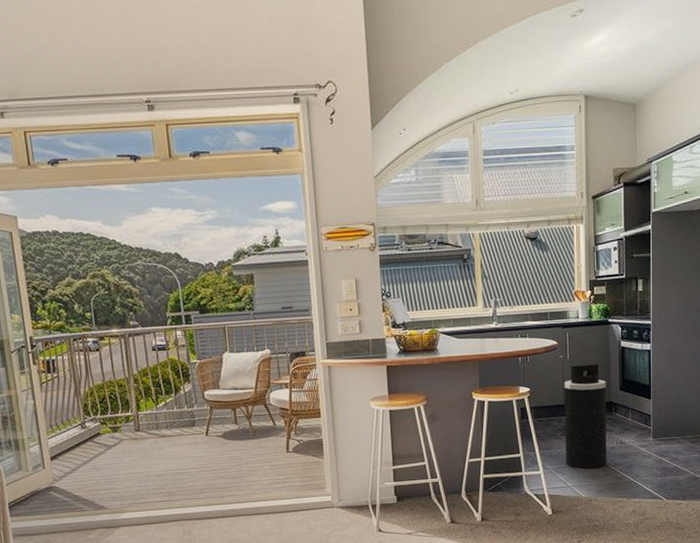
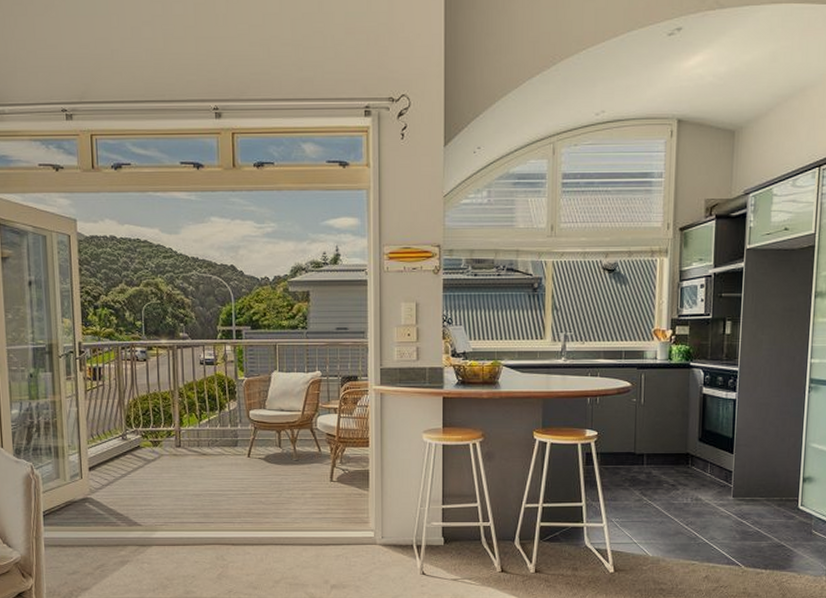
trash can: present [564,363,607,469] -> none [633,409,683,526]

